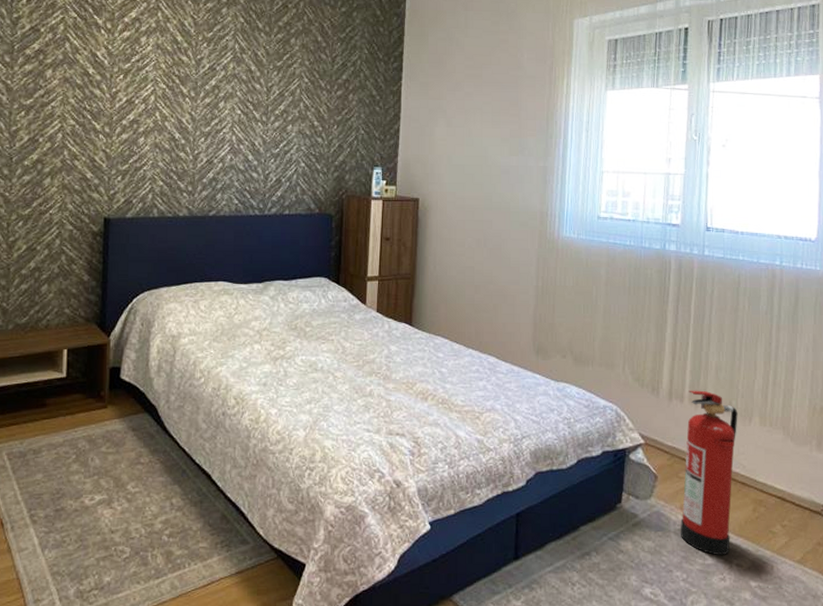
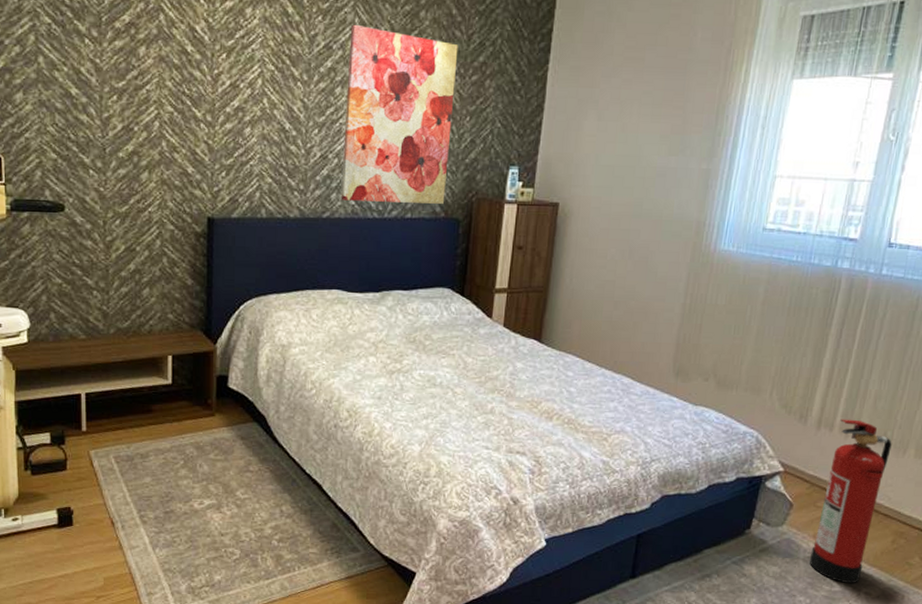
wall art: none [225,49,324,201] -> present [340,24,458,204]

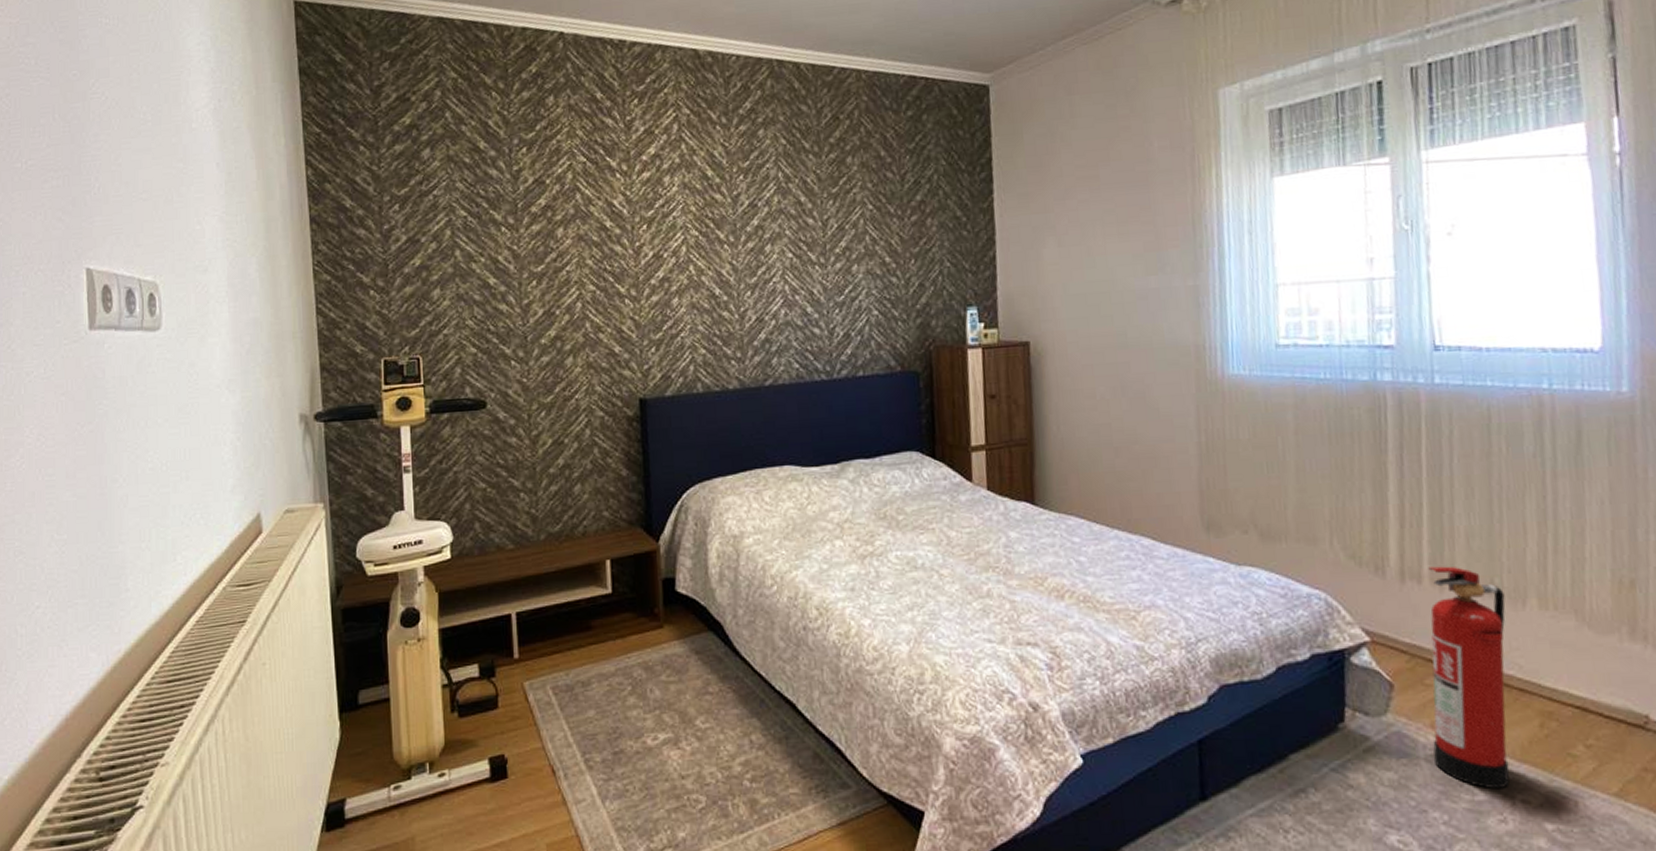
wall art: present [340,24,458,204] -> none [774,179,899,365]

